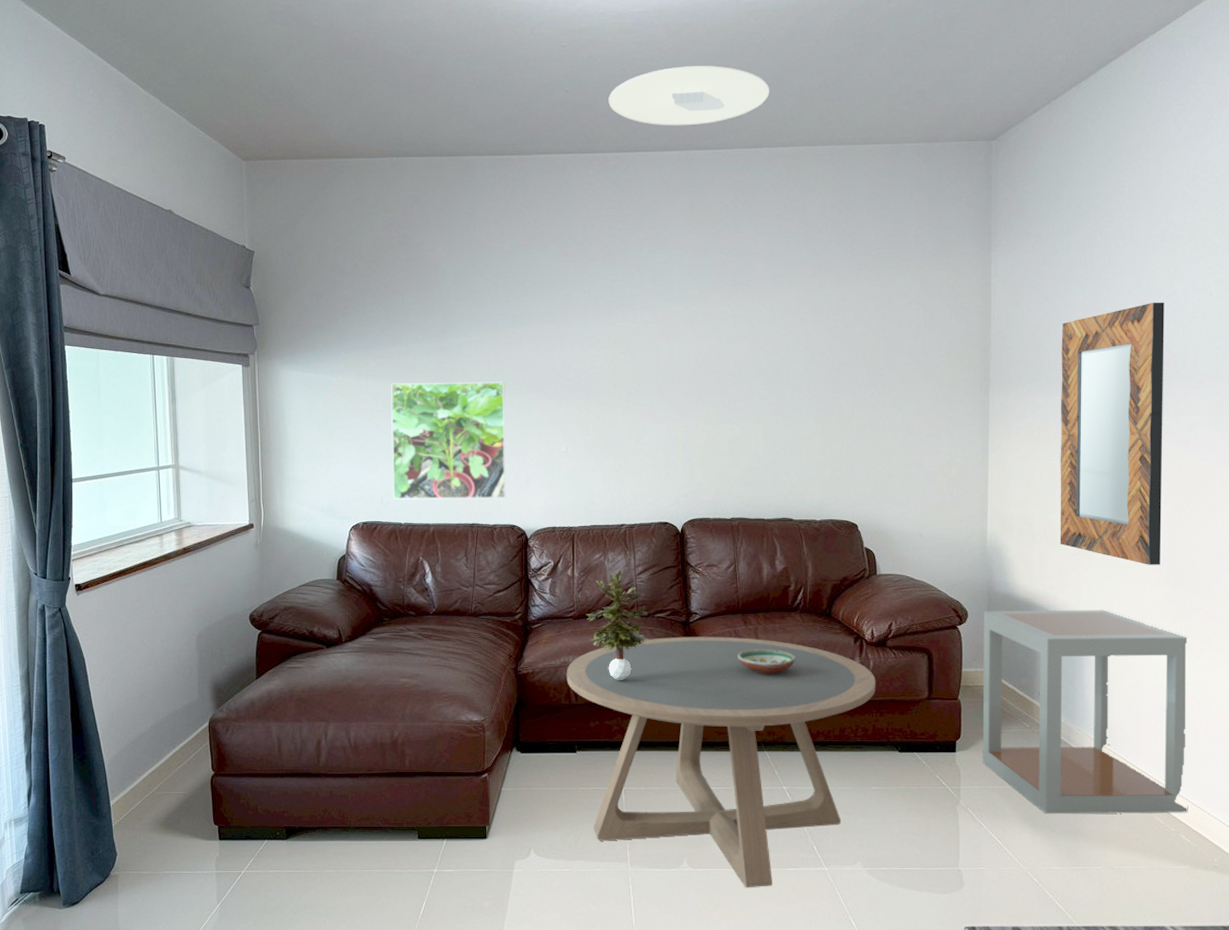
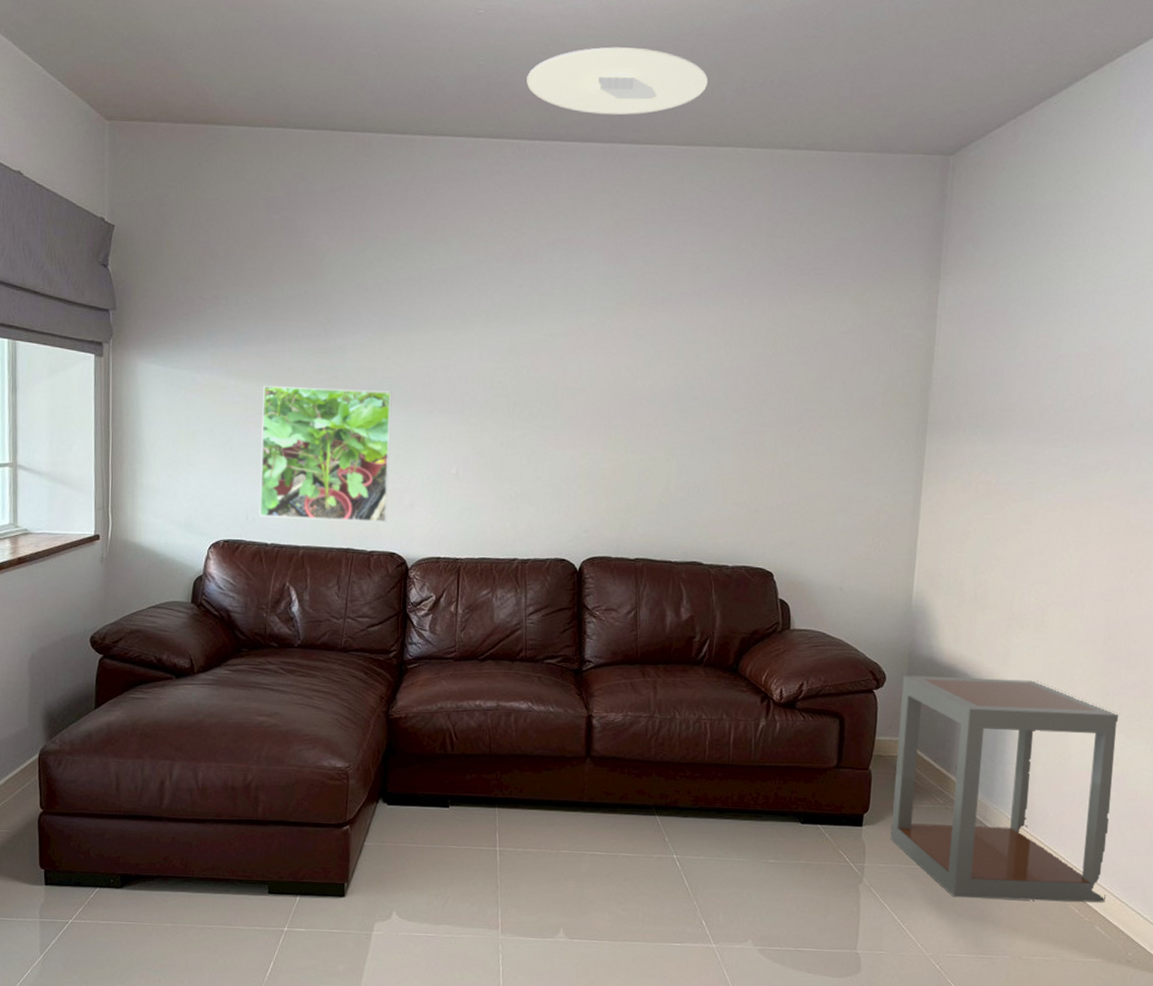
coffee table: present [566,636,875,888] -> none [442,686,781,963]
potted plant: present [585,570,649,680] -> none [468,609,537,731]
decorative bowl: present [737,649,796,674] -> none [632,704,696,732]
home mirror: present [1060,302,1165,565] -> none [990,347,1123,635]

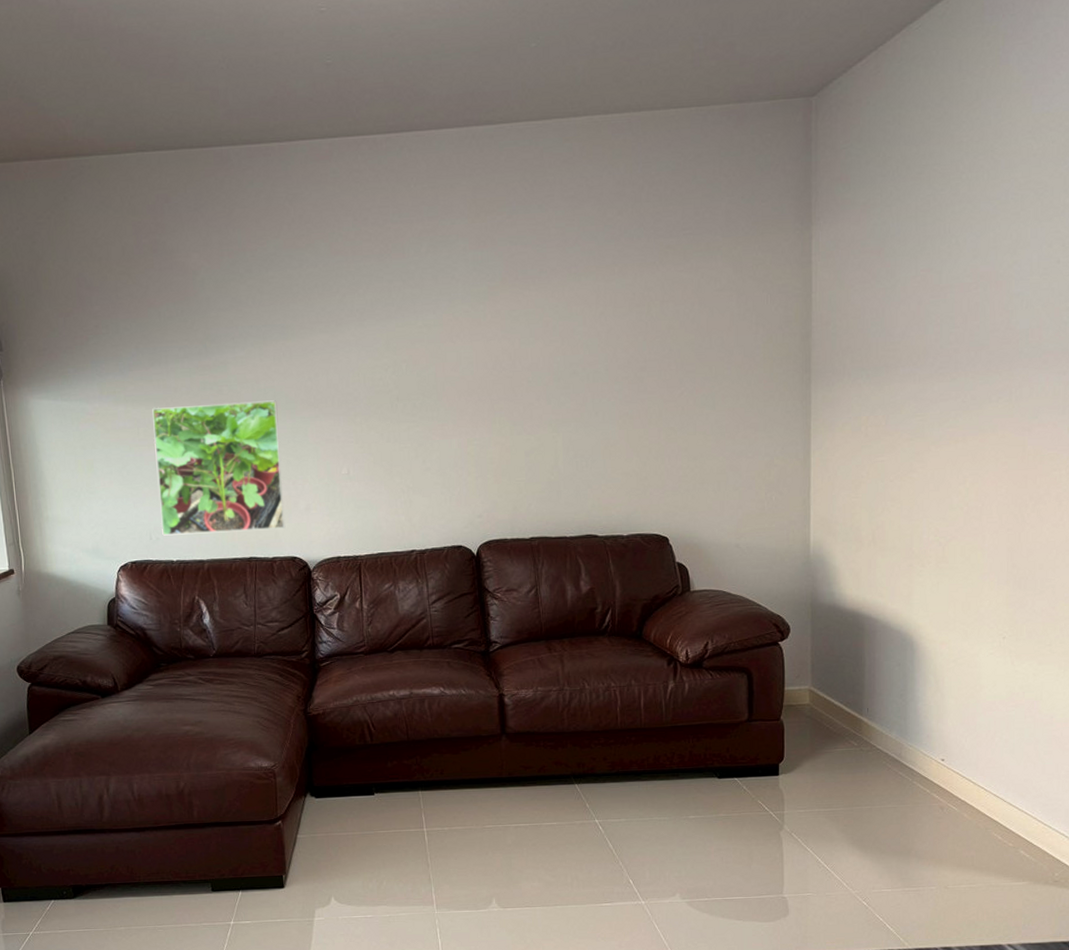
ceiling light: present [526,47,709,115] -> none [376,25,558,100]
side table: present [890,675,1121,903] -> none [807,617,1030,836]

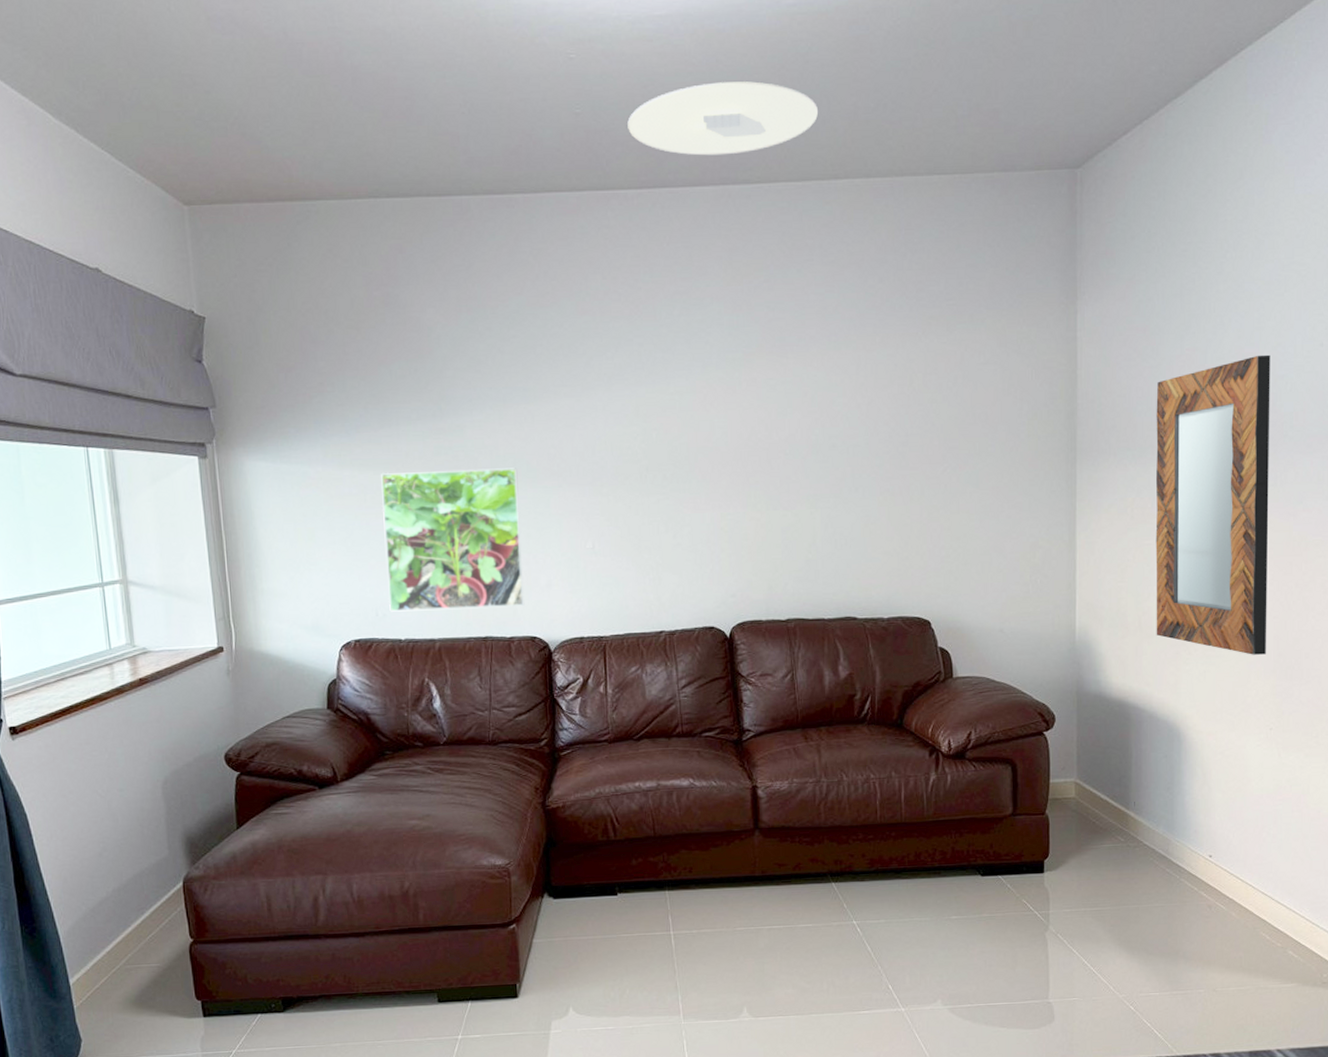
ceiling light: none [376,25,558,100] -> present [627,81,819,156]
home mirror: none [889,273,1006,567] -> present [1155,354,1270,655]

